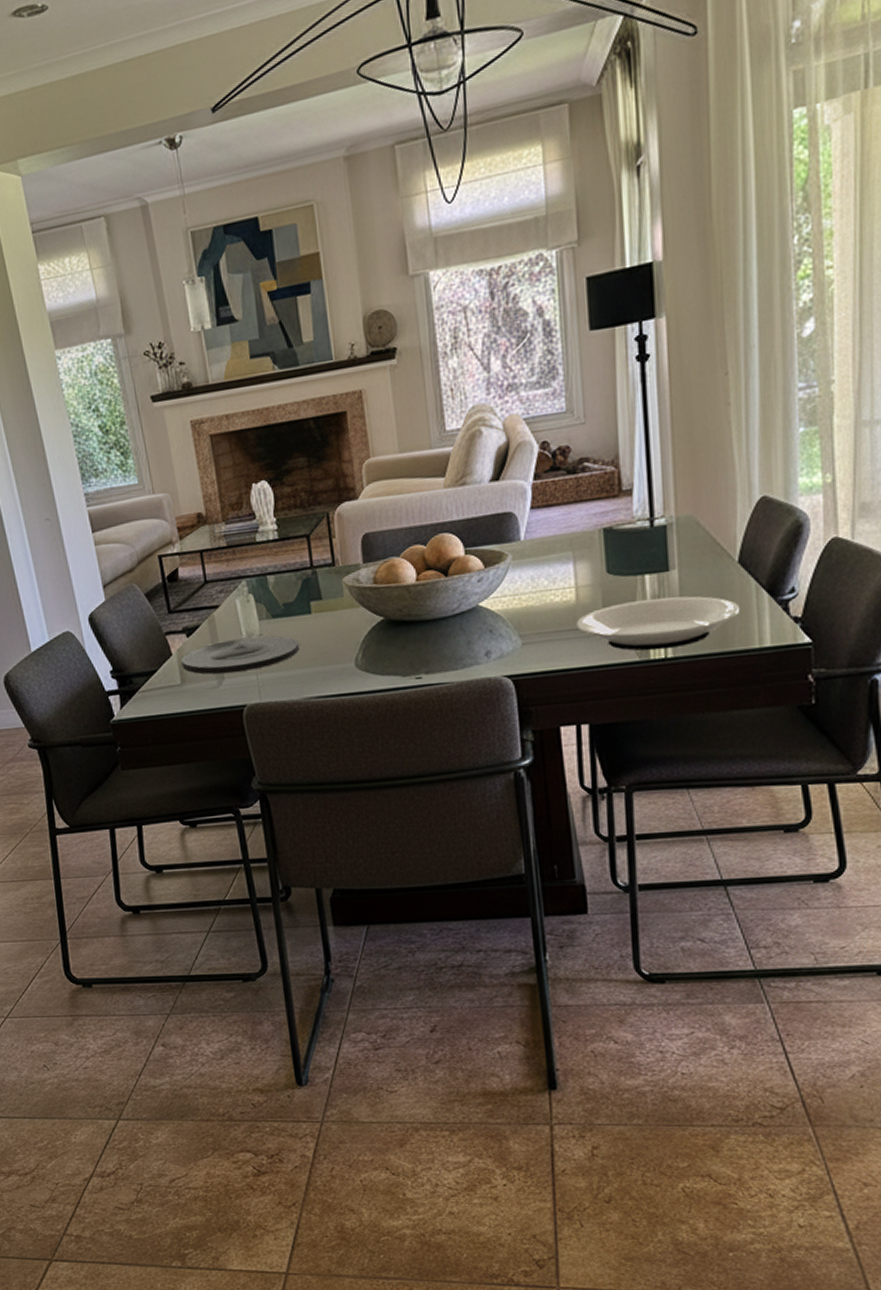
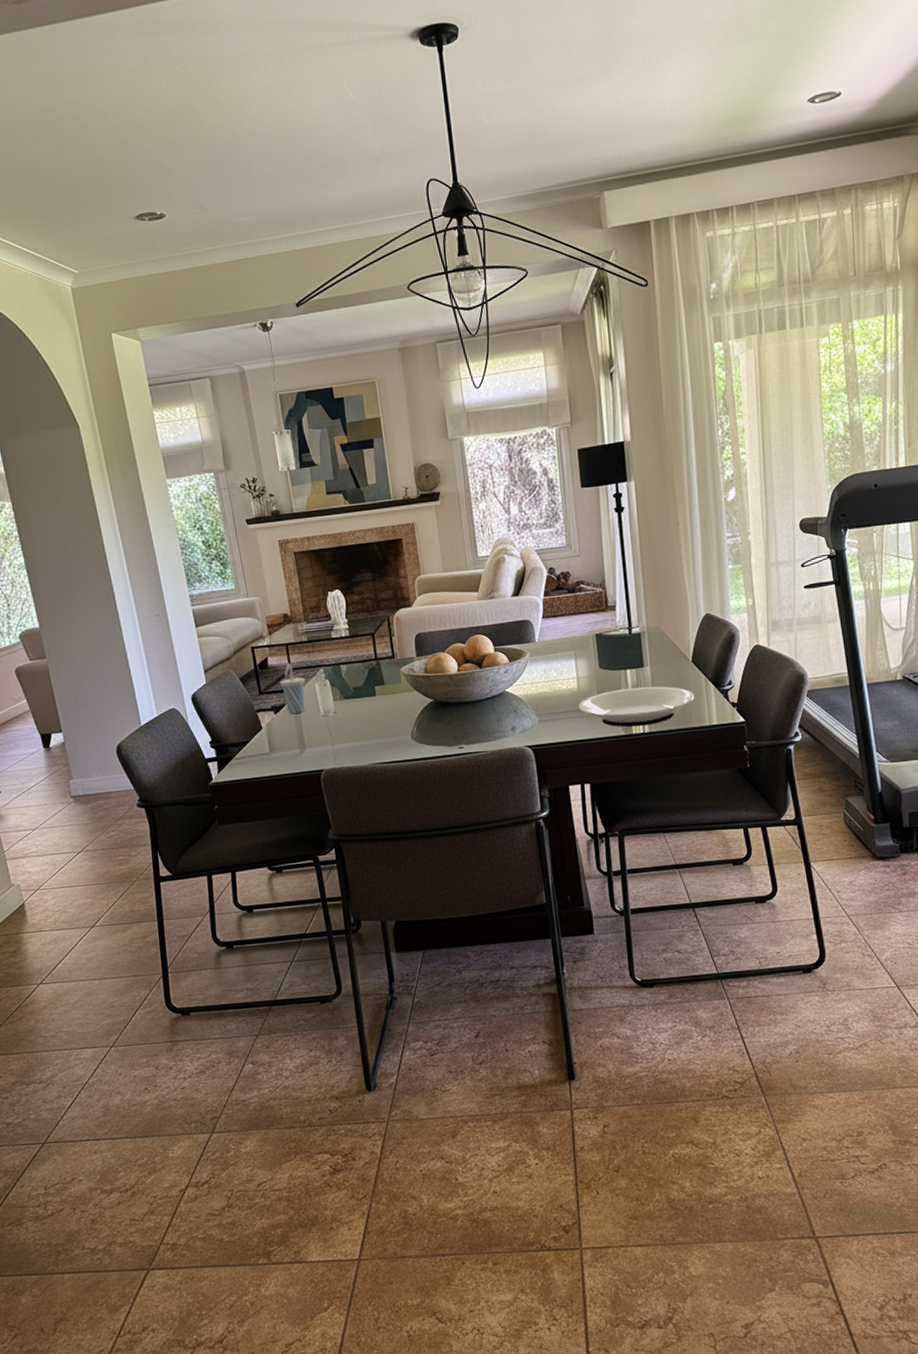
plate: present [181,635,300,675] -> none [270,713,367,745]
cup: none [193,574,225,637] -> present [280,663,306,714]

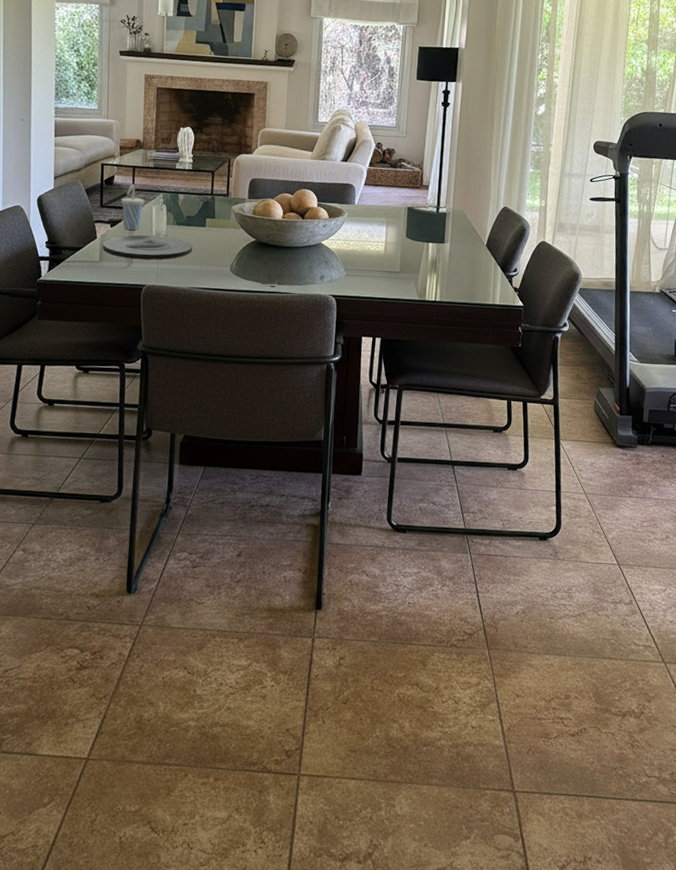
plate: none [270,713,367,745] -> present [103,235,193,260]
plate: present [578,686,695,727] -> none [382,259,484,295]

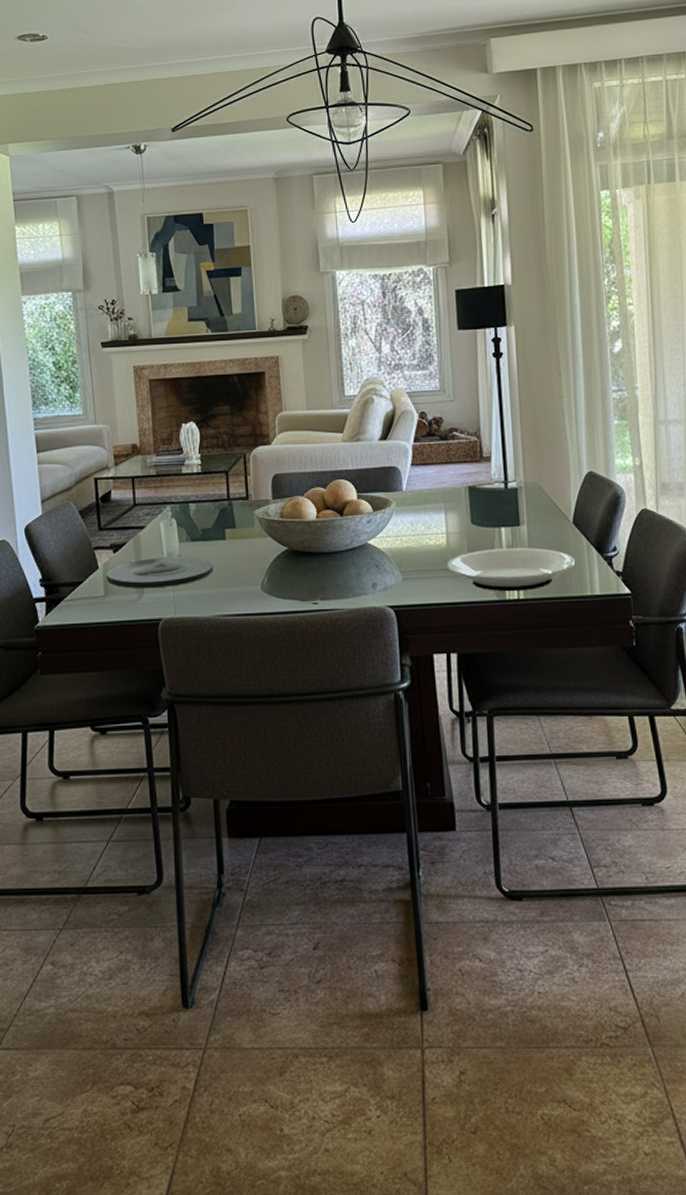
cup: present [121,183,144,230] -> none [122,498,149,554]
plate: none [382,259,484,295] -> present [447,547,576,592]

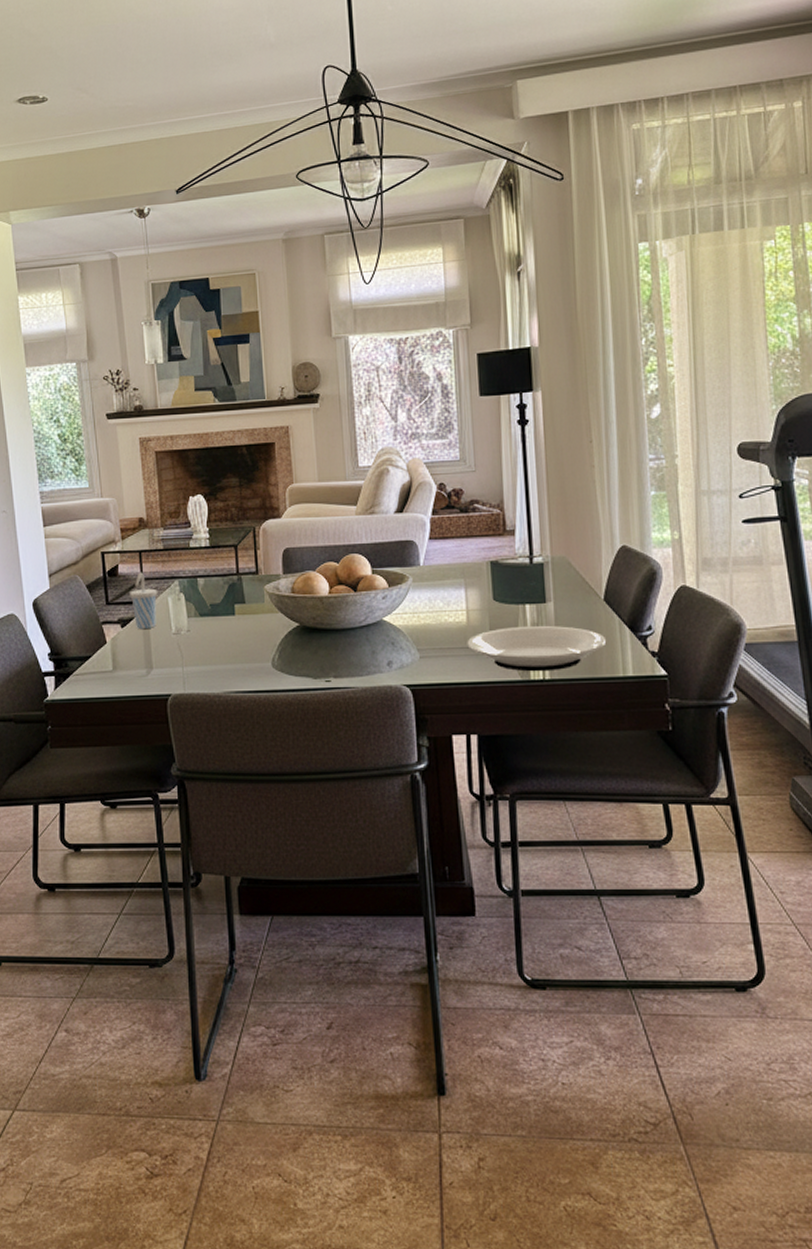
plate: present [107,556,214,588] -> none [115,631,223,663]
cup: none [122,498,149,554] -> present [130,572,157,629]

